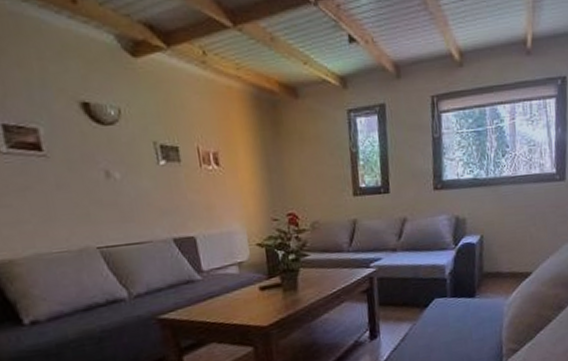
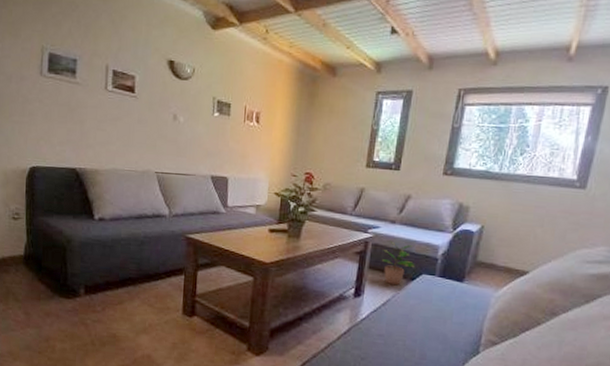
potted plant: none [389,271,426,318] -> present [381,241,415,286]

